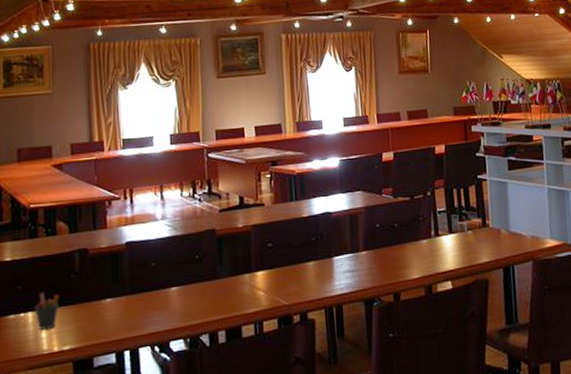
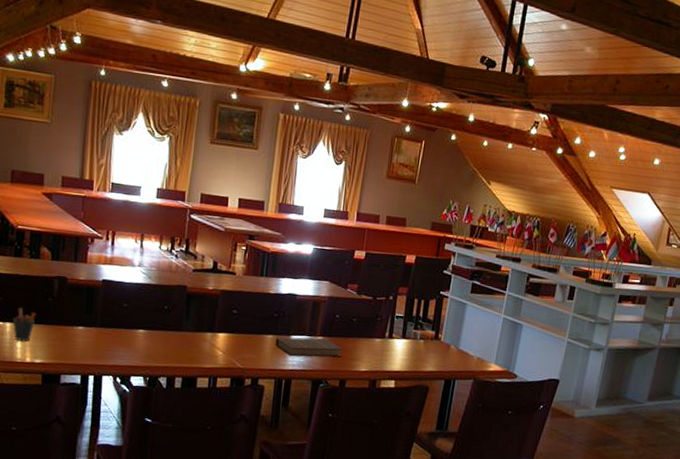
book: none [318,253,390,280] -> present [275,337,343,357]

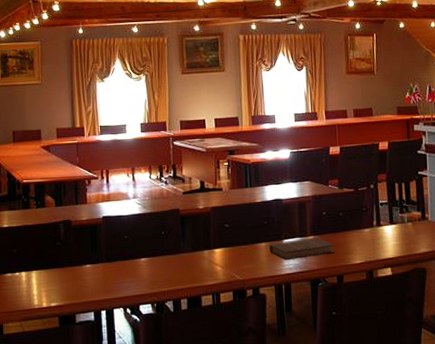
pen holder: present [12,308,36,342] -> none [27,256,48,288]

